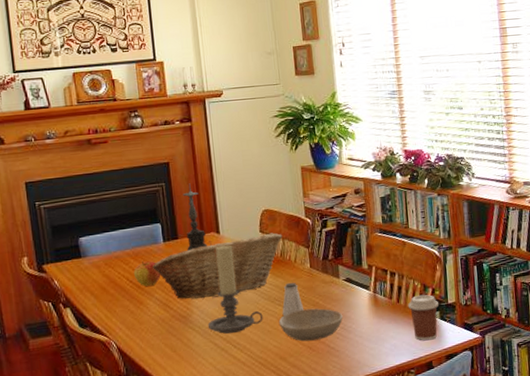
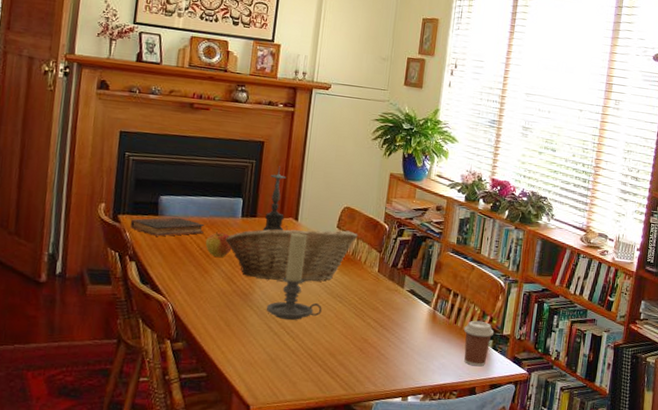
book: none [55,255,130,279] -> present [129,217,205,237]
bowl: present [278,308,343,342] -> none [335,310,400,344]
saltshaker: present [282,282,304,316] -> none [341,282,364,313]

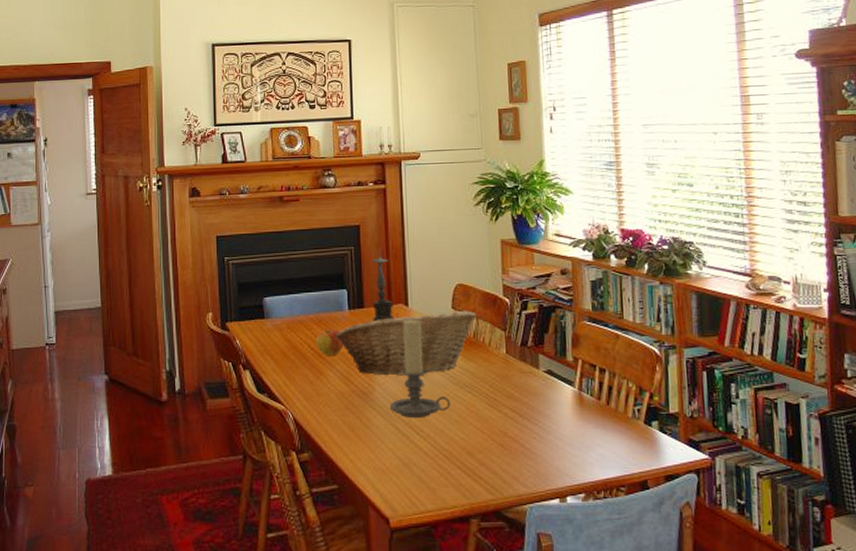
book: present [129,217,205,237] -> none [238,318,312,341]
coffee cup: present [463,320,495,367] -> none [619,399,658,455]

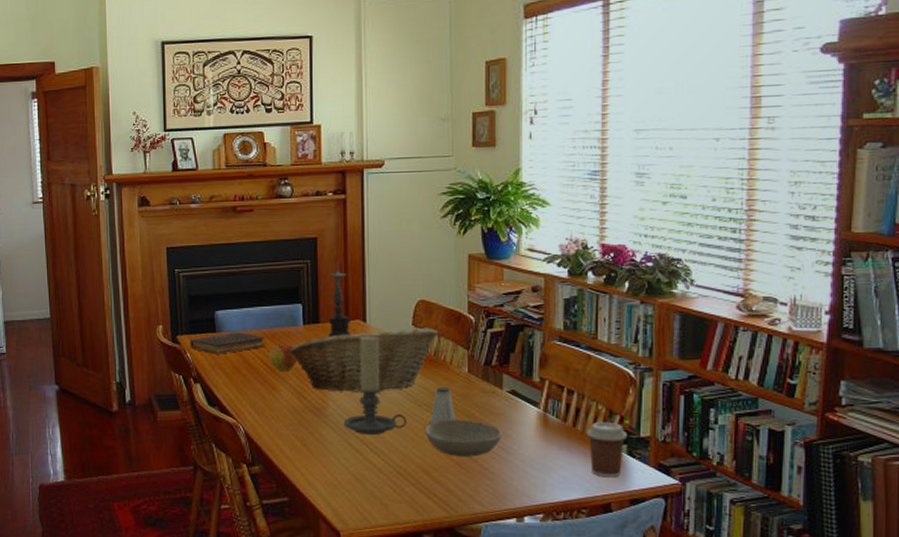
book: none [238,318,312,341] -> present [189,332,265,354]
bowl: none [467,400,542,437] -> present [424,419,503,457]
saltshaker: none [472,368,497,405] -> present [429,386,456,423]
coffee cup: none [619,399,658,455] -> present [586,421,628,478]

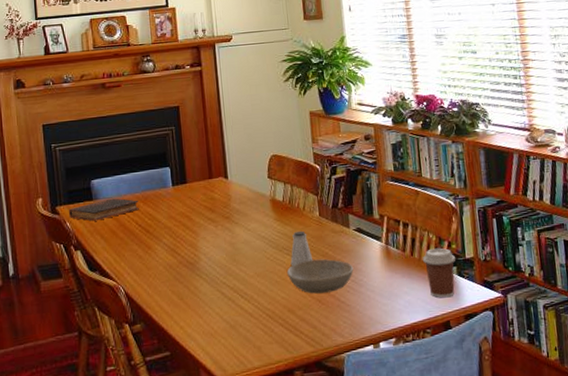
apple: present [268,343,298,371] -> none [142,204,169,231]
fruit basket: present [288,327,439,392] -> none [160,179,291,246]
candle holder: present [328,263,352,337] -> none [192,127,216,195]
candle holder: present [343,336,407,434] -> none [214,190,271,283]

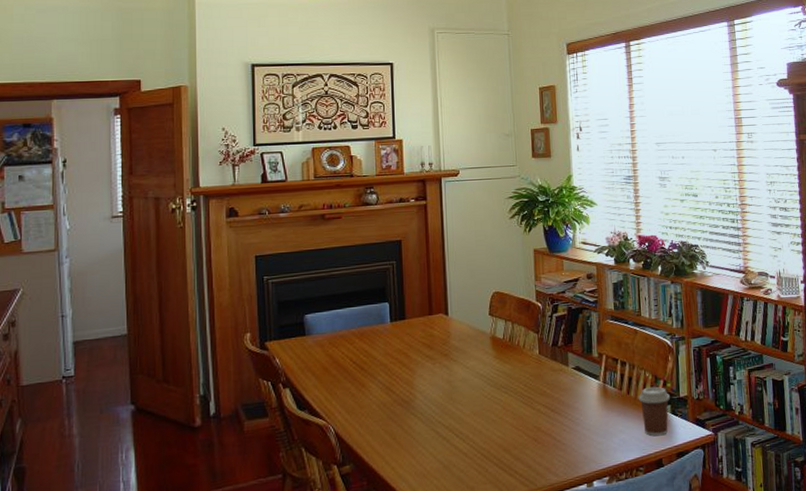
book: present [68,198,139,221] -> none [278,333,354,358]
bowl: present [286,258,354,294] -> none [503,397,571,433]
saltshaker: present [290,230,313,266] -> none [508,369,531,404]

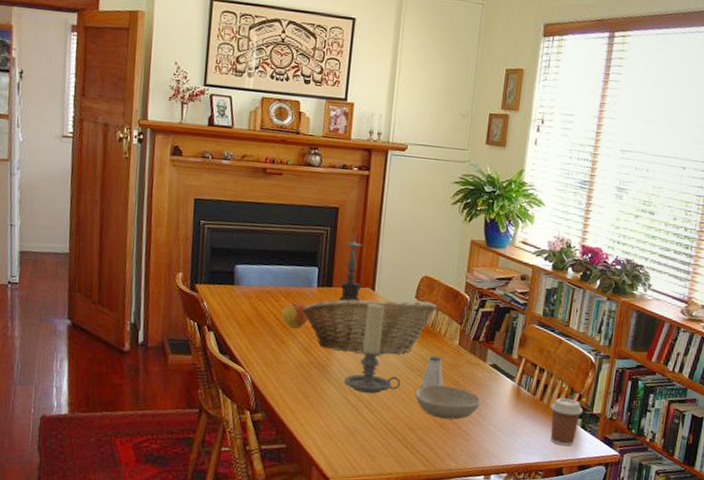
apple: none [357,341,386,368] -> present [281,301,308,328]
fruit basket: none [376,316,512,384] -> present [300,296,438,355]
candle holder: none [413,262,436,332] -> present [339,233,362,302]
candle holder: none [430,327,488,422] -> present [343,303,401,394]
bowl: none [503,397,571,433] -> present [414,385,482,420]
saltshaker: none [508,369,531,404] -> present [420,355,444,388]

